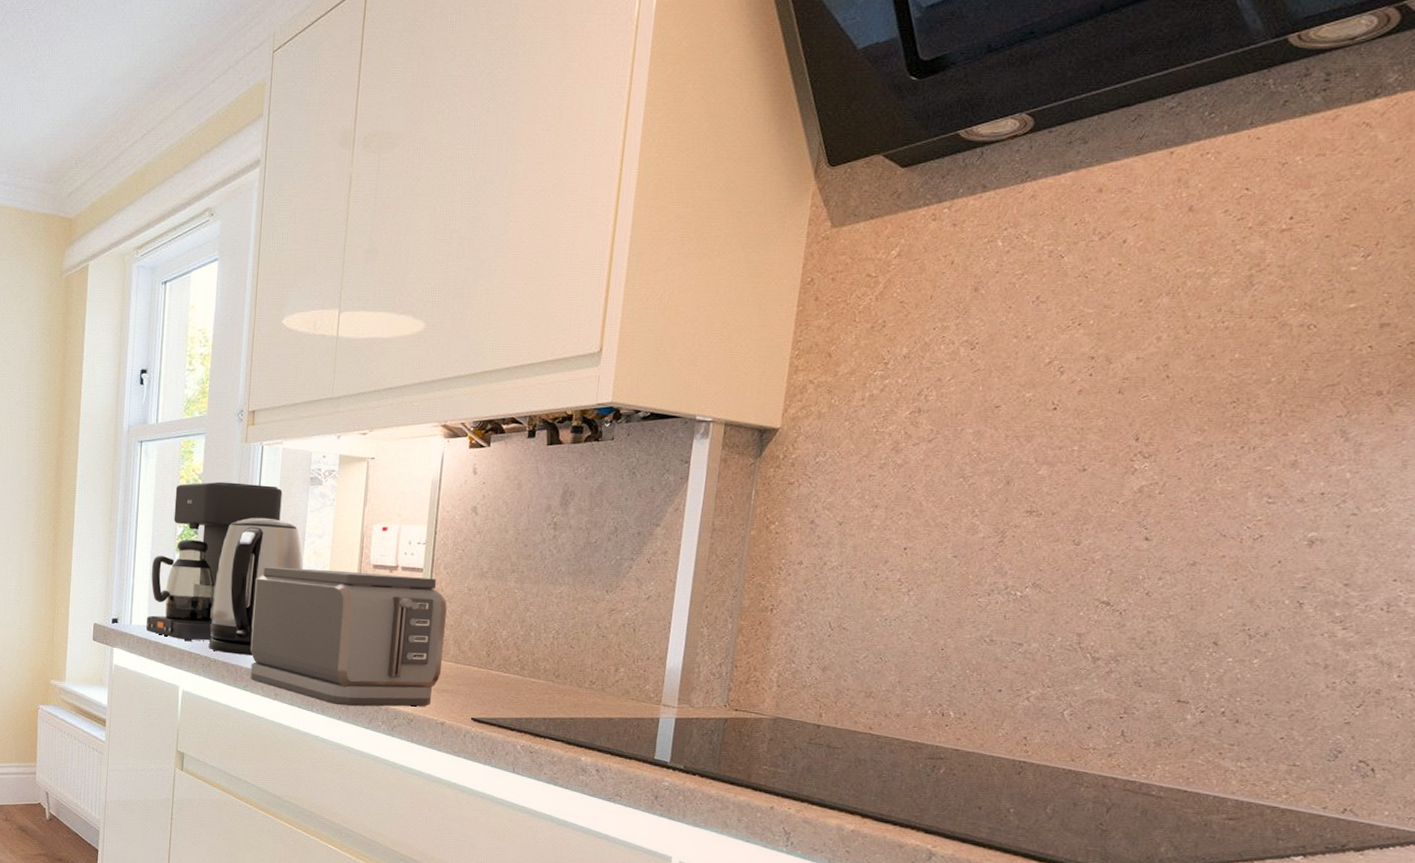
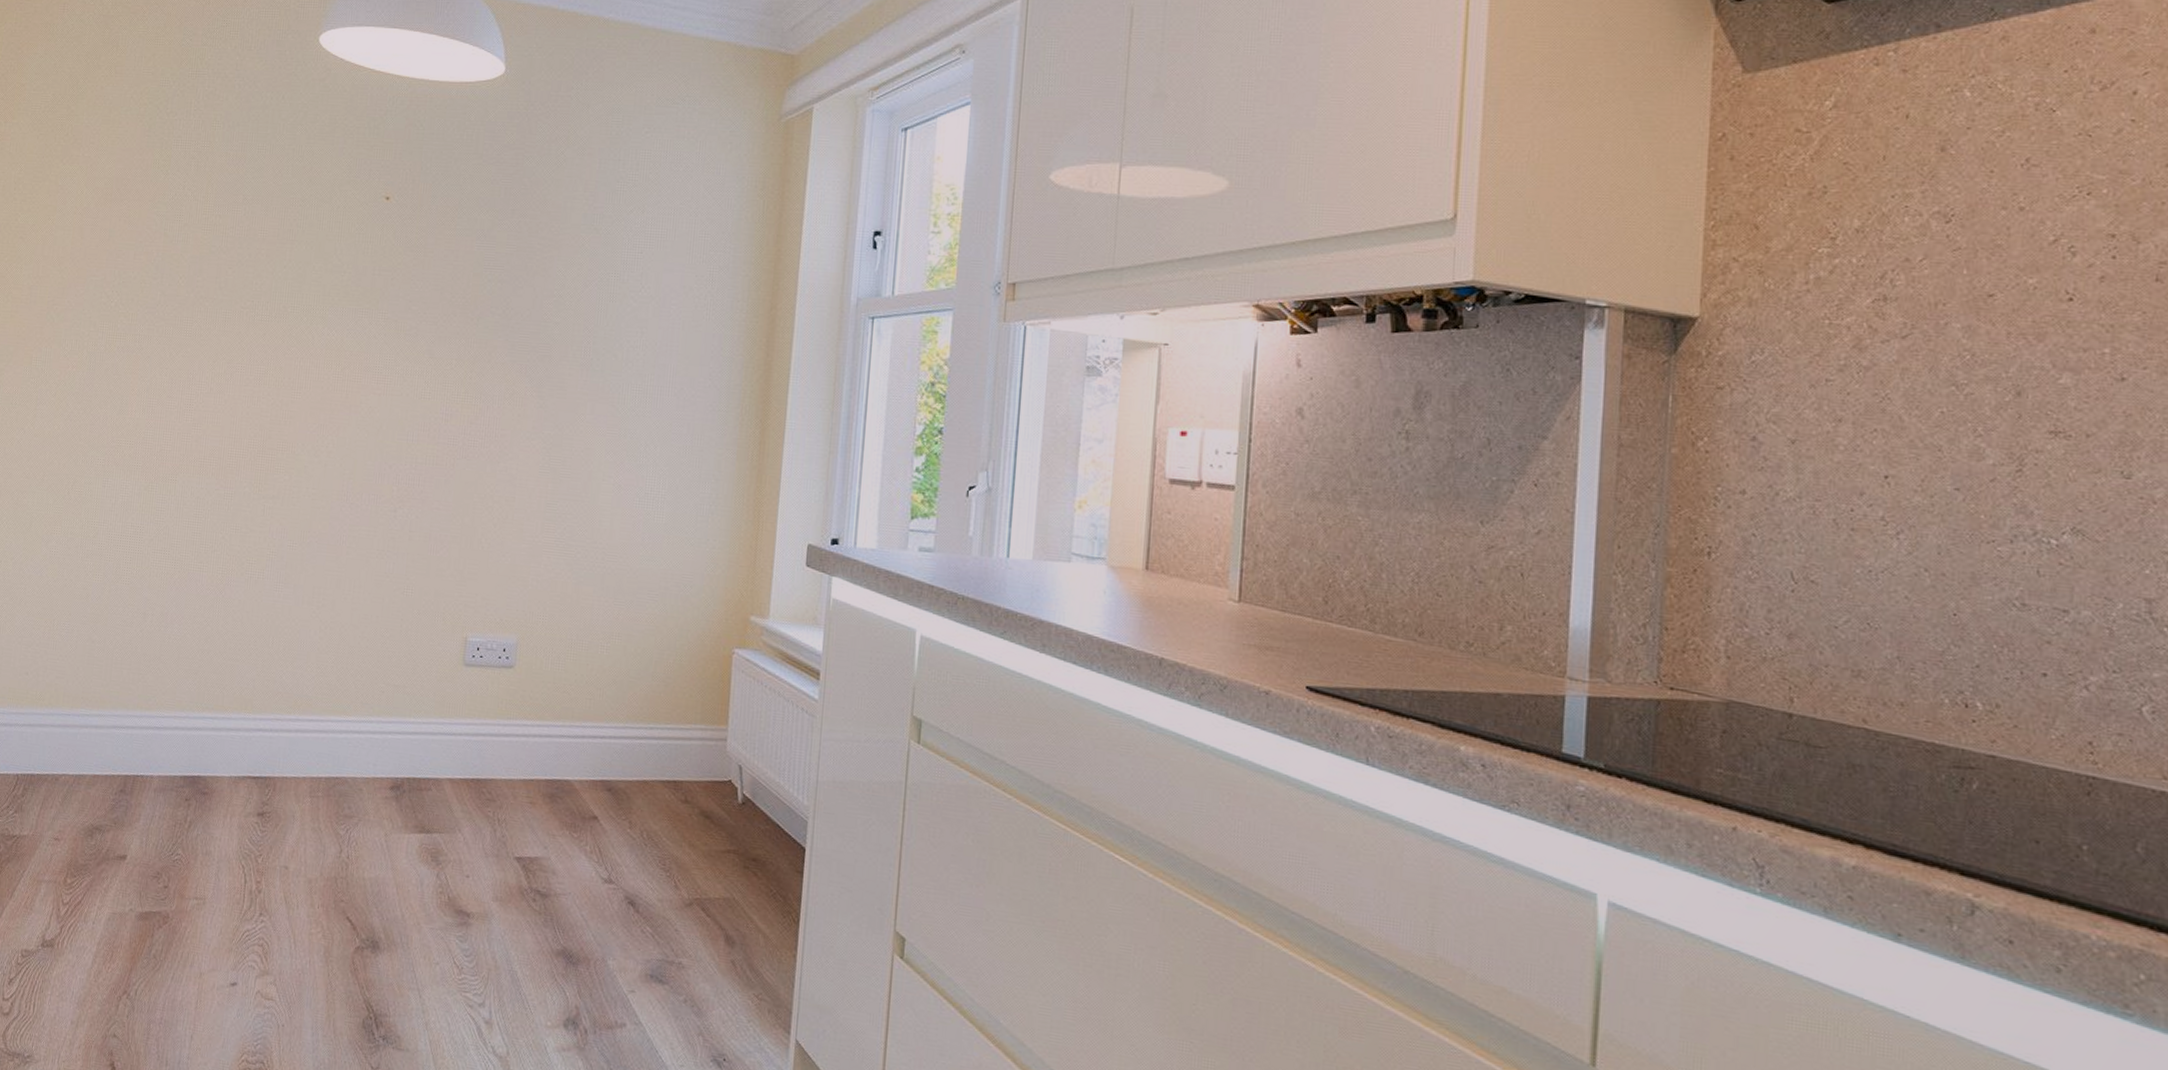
coffee maker: present [146,481,283,641] -> none [875,369,1051,572]
kettle: present [208,517,303,655] -> none [955,414,1078,593]
toaster: present [250,567,447,707] -> none [1009,478,1268,669]

